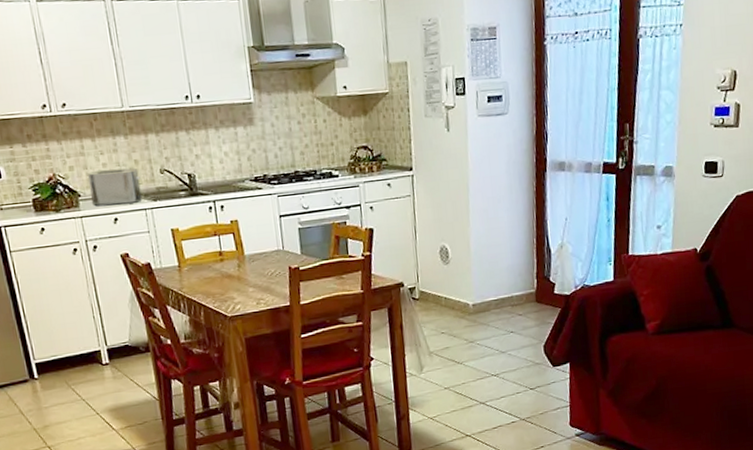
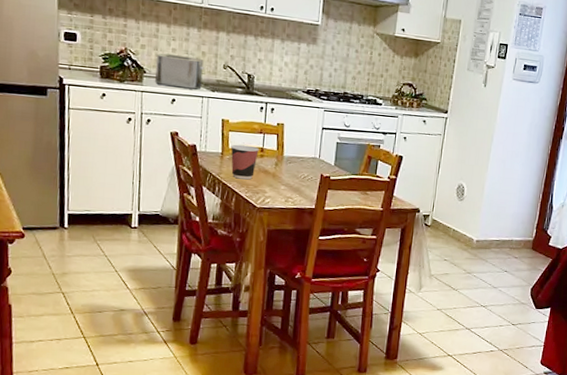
cup: none [186,251,218,290] -> present [231,144,259,180]

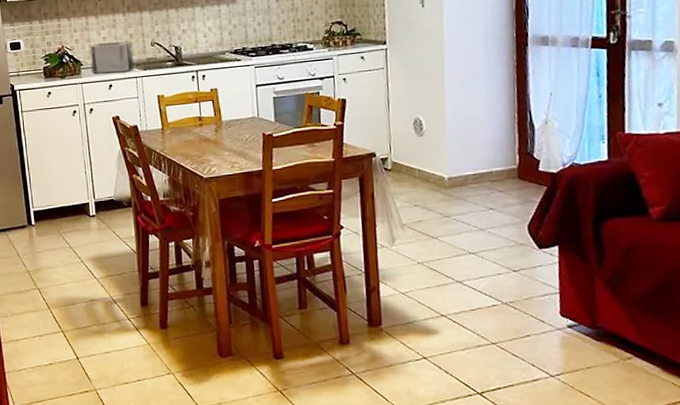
cup: present [231,144,259,180] -> none [169,116,197,152]

